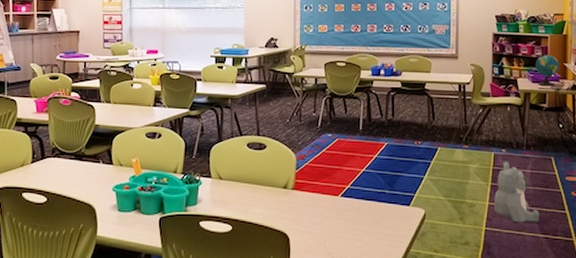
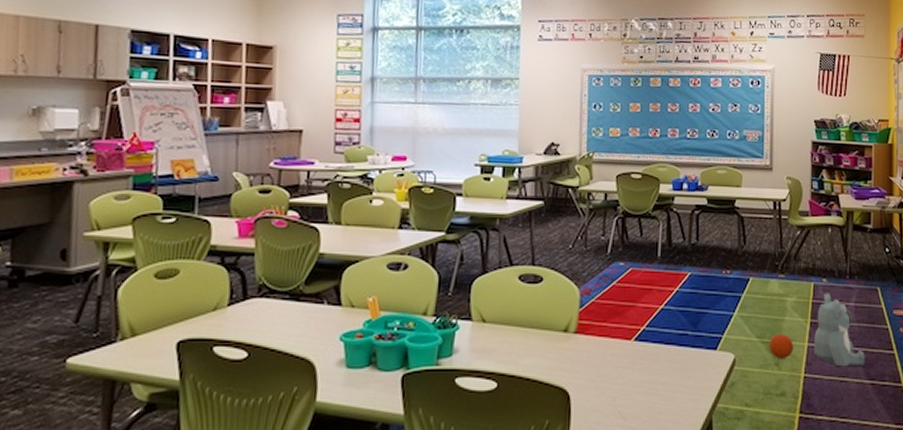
ball: none [455,194,476,214] -> present [769,334,794,358]
globe: present [535,54,560,86] -> none [858,166,885,203]

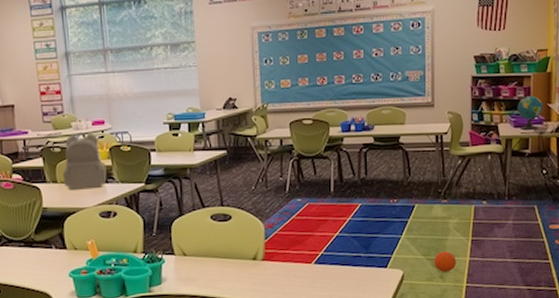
backpack: none [348,167,402,235] -> present [62,132,107,190]
stuffed animal: present [814,293,865,366] -> none [475,213,522,276]
globe: none [858,166,885,203] -> present [517,95,543,130]

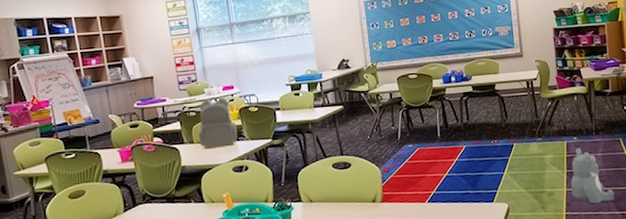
ball: present [434,251,457,272] -> none [535,184,556,203]
stuffed animal: none [475,213,522,276] -> present [571,148,615,203]
globe: present [517,95,543,130] -> none [595,42,619,72]

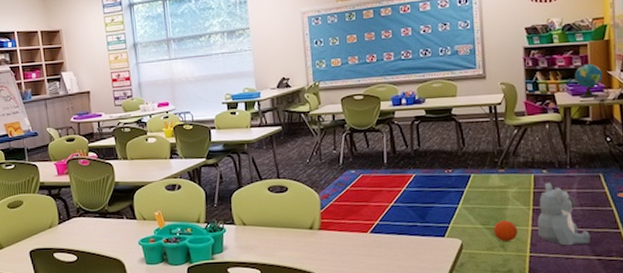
backpack: present [198,96,238,149] -> none [132,113,172,166]
ball: none [535,184,556,203] -> present [494,220,518,241]
globe: none [595,42,619,72] -> present [574,63,603,98]

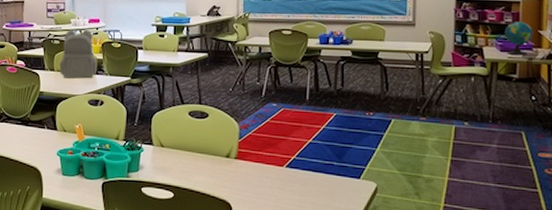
backpack: none [132,113,172,166] -> present [59,27,98,79]
ball: present [494,220,518,241] -> none [410,168,434,190]
stuffed animal: present [537,182,591,245] -> none [454,135,507,201]

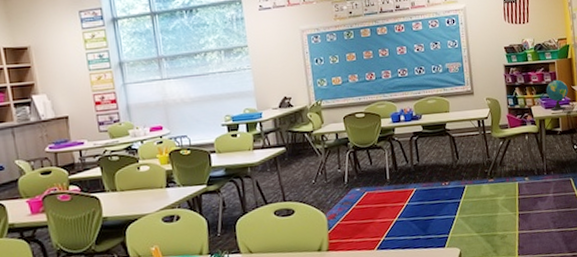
backpack: present [59,27,98,79] -> none [122,138,168,198]

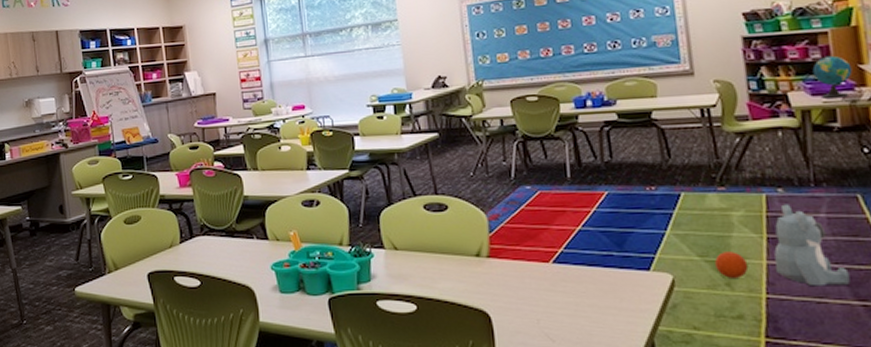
ball: none [487,226,508,247] -> present [715,252,749,278]
stuffed animal: none [523,188,566,246] -> present [774,204,851,285]

